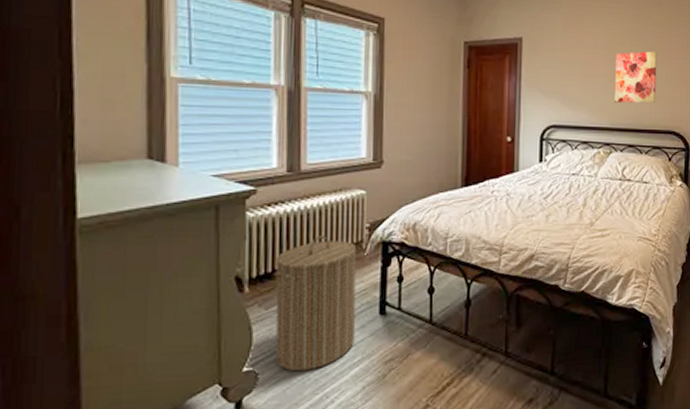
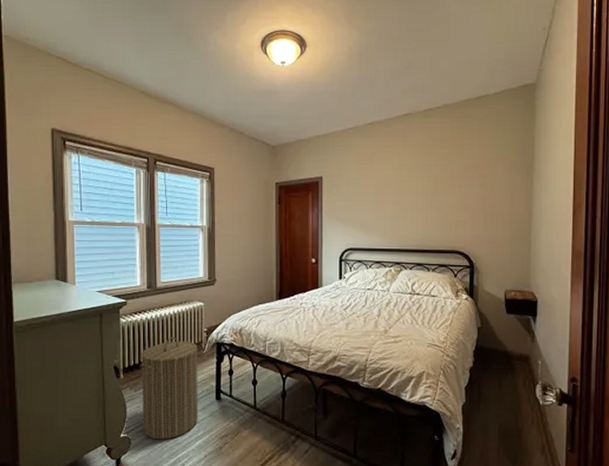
wall art: present [615,51,658,104] -> none [403,181,441,227]

